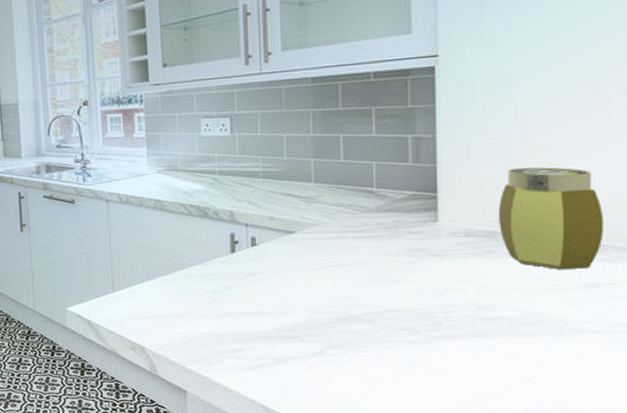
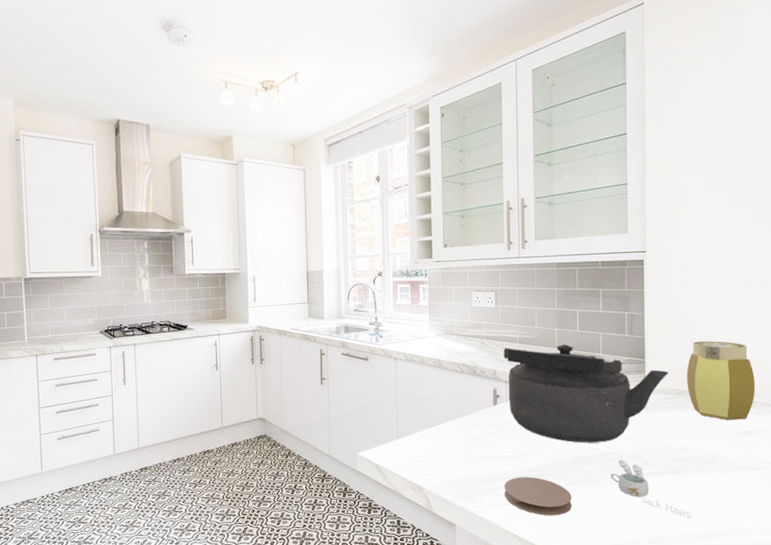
kettle: none [242,178,472,298] -> present [503,344,669,443]
coaster: none [246,337,336,385] -> present [504,477,572,516]
cup: none [390,318,505,393] -> present [611,459,691,519]

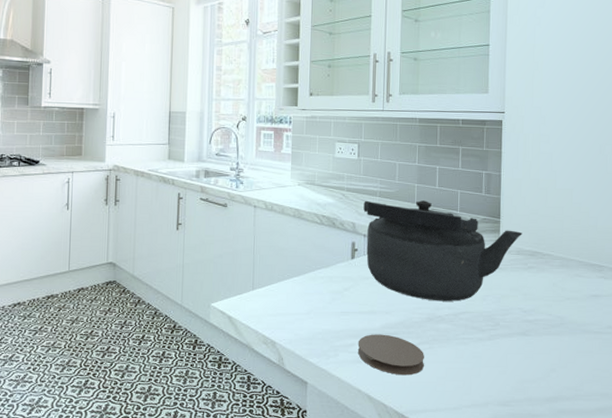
cup: present [611,459,691,519] -> none [463,319,539,382]
jar: present [686,341,756,420] -> none [538,204,603,283]

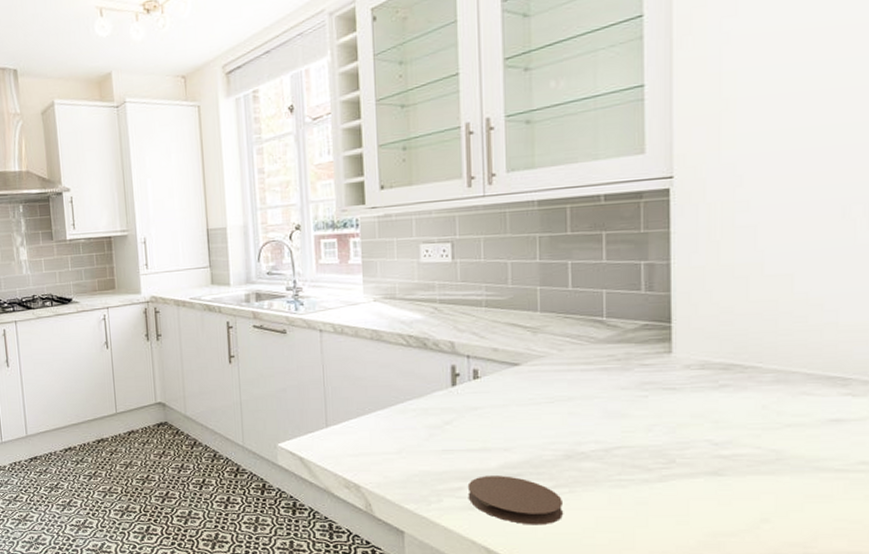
kettle: present [363,200,522,302] -> none [464,307,708,434]

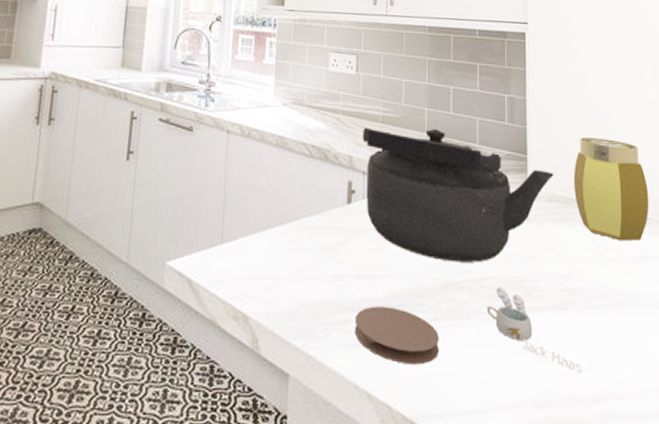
kettle: none [464,307,708,434] -> present [362,127,554,263]
cup: none [620,455,742,535] -> present [487,286,582,373]
jar: none [735,295,849,404] -> present [573,137,649,241]

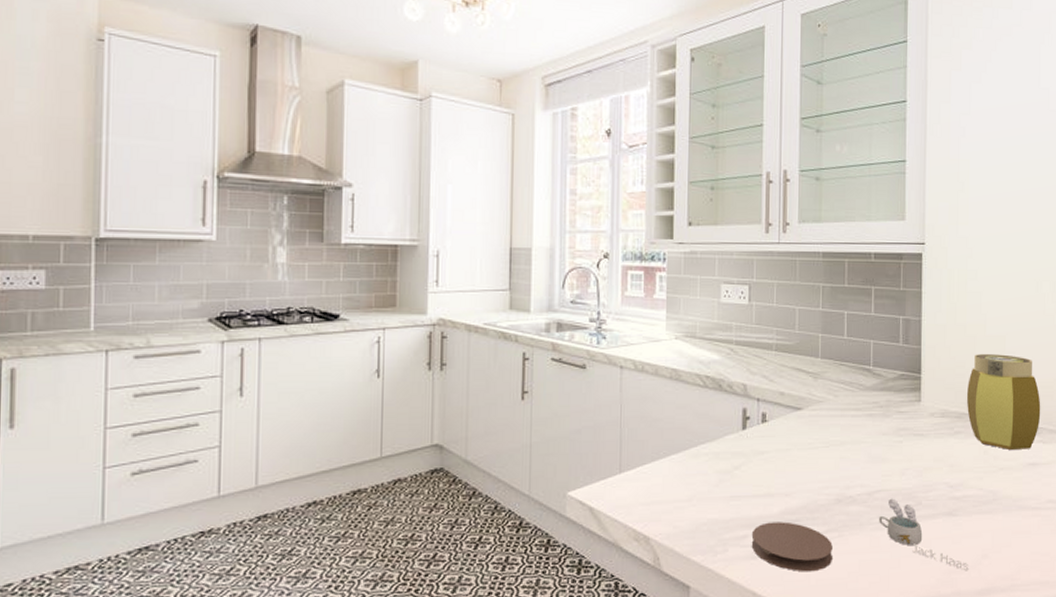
kettle: present [362,127,554,263] -> none [756,354,947,478]

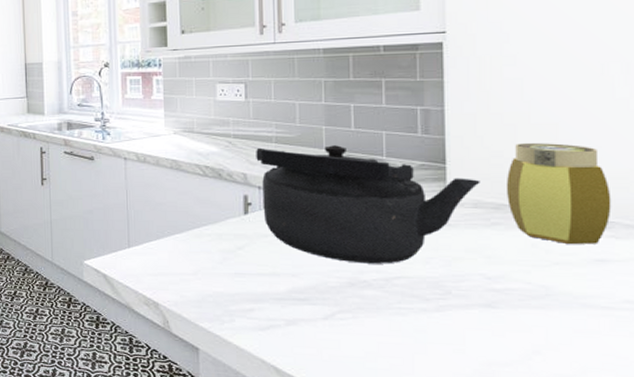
coaster: present [751,521,833,572] -> none [258,299,346,348]
kettle: none [756,354,947,478] -> present [256,145,480,264]
cup: present [879,498,969,571] -> none [400,285,515,365]

